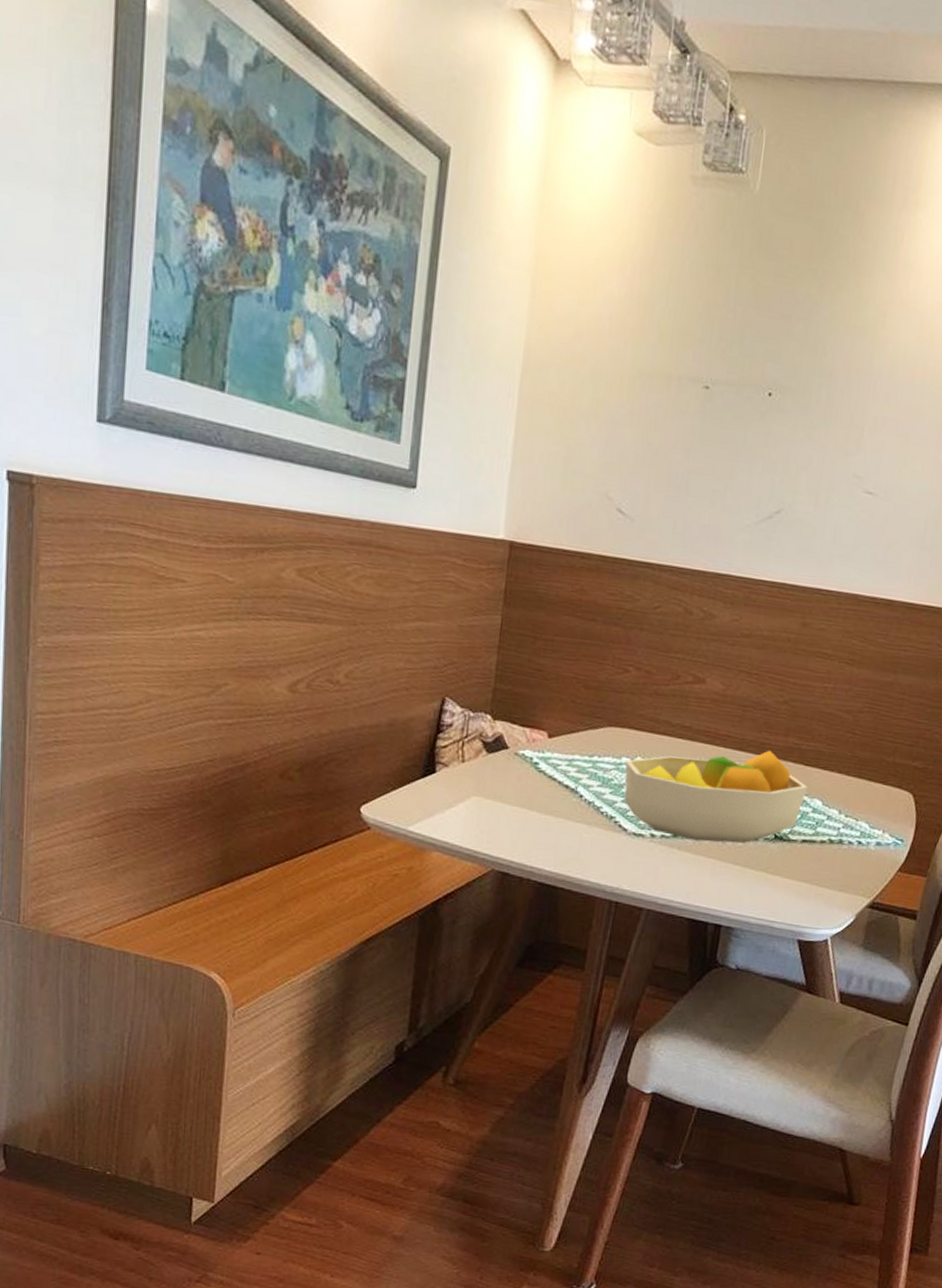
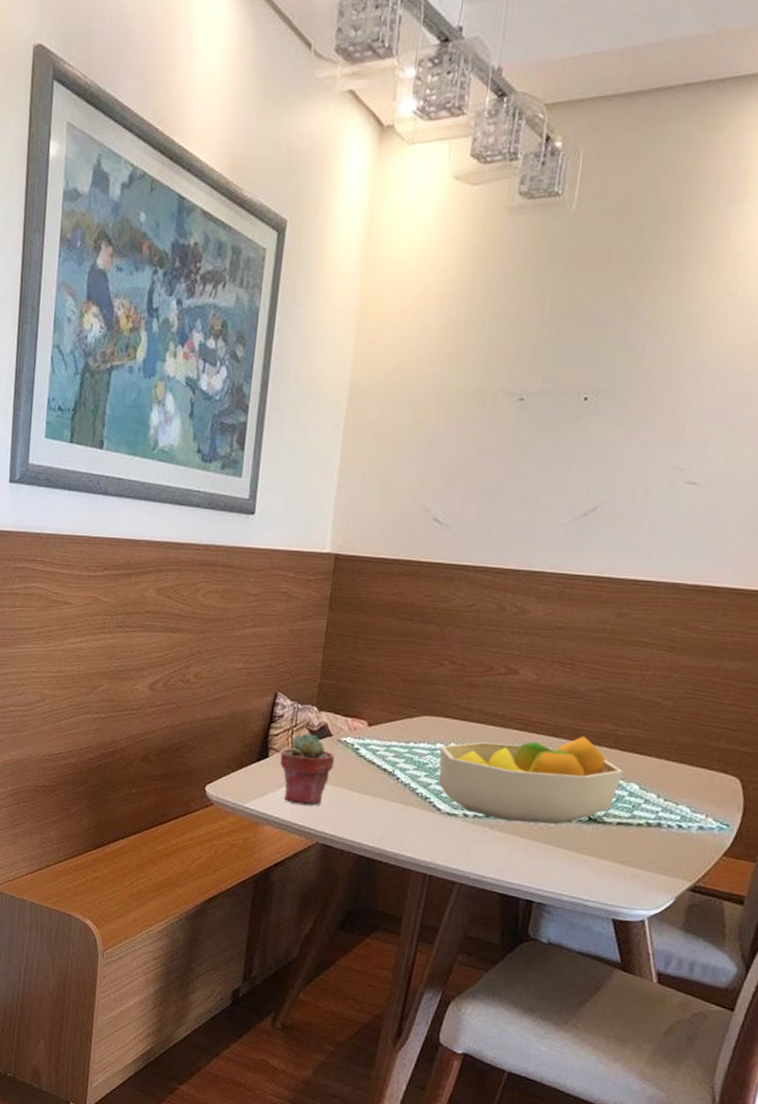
potted succulent: none [448,744,512,828] -> present [279,732,335,806]

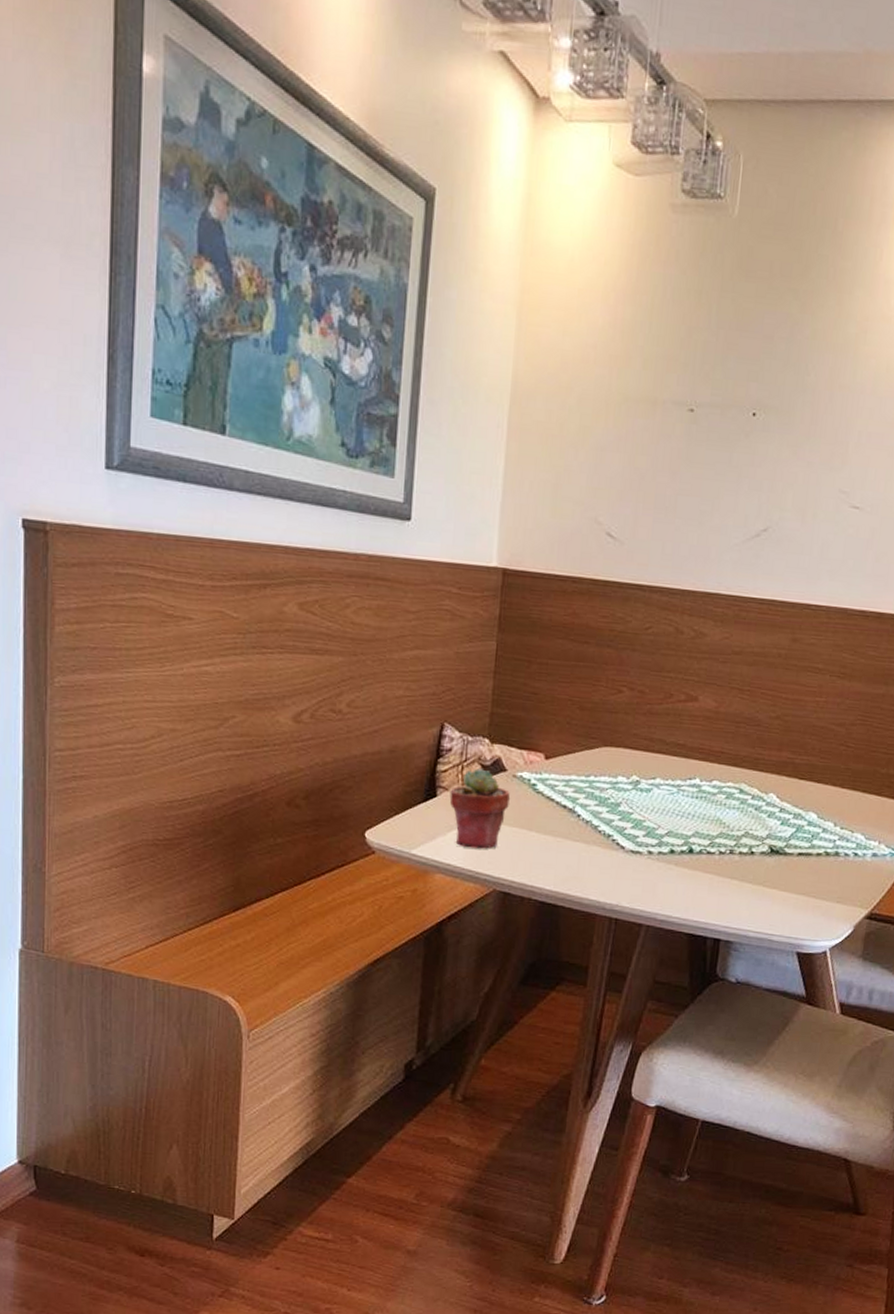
fruit bowl: present [438,736,623,824] -> none [620,765,802,858]

